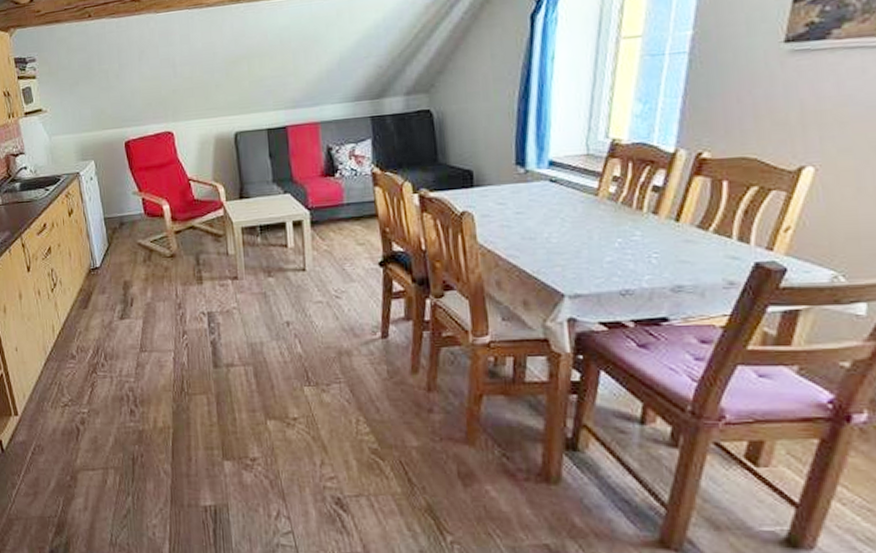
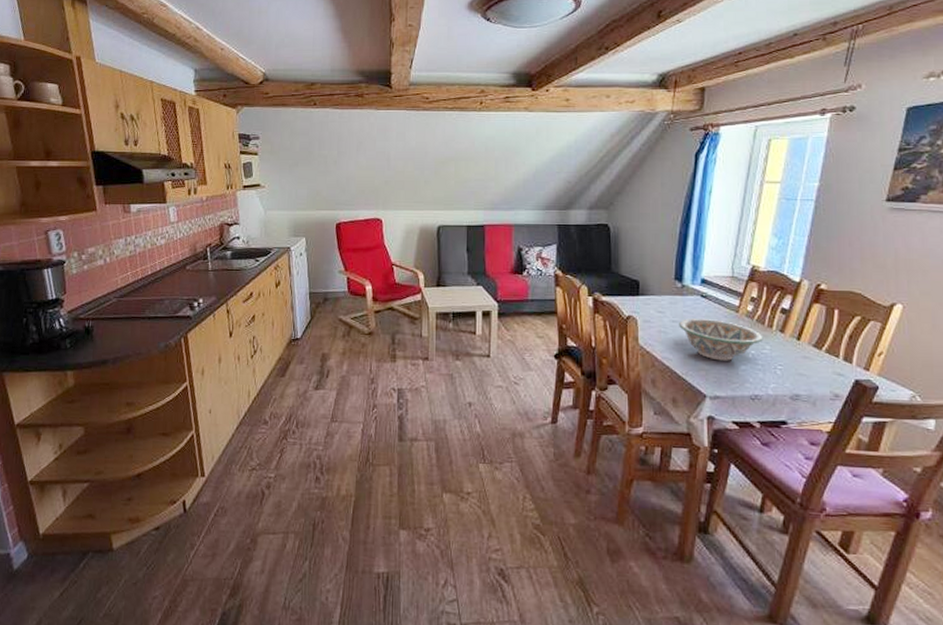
decorative bowl: none [525,206,632,254] -> present [679,319,763,361]

